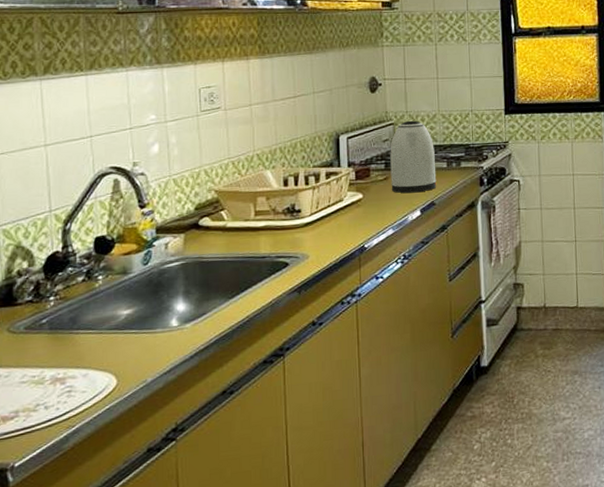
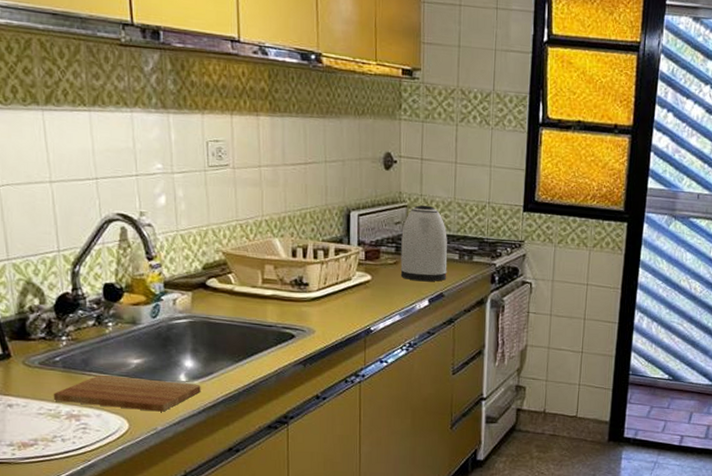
cutting board: none [37,327,193,366] -> present [53,374,201,412]

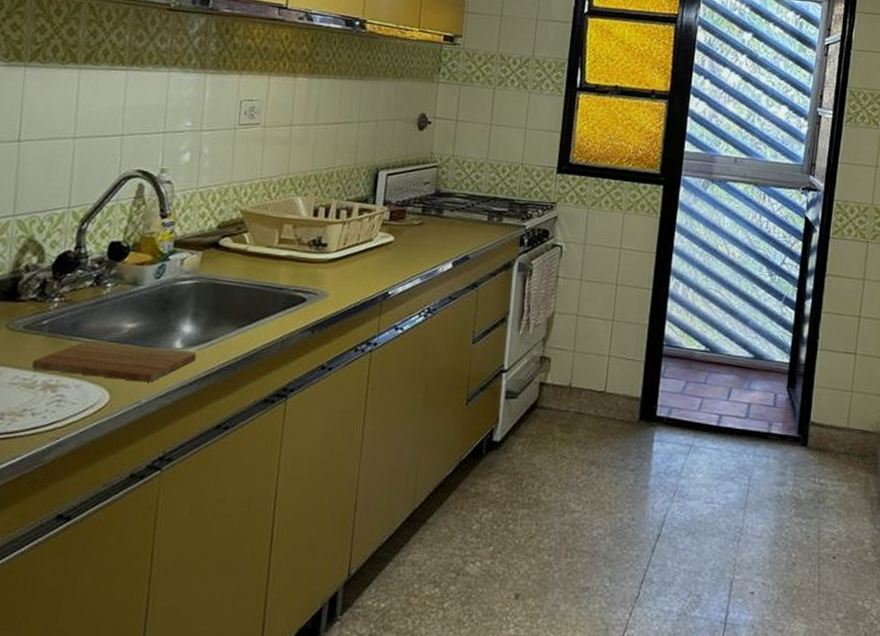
kettle: present [400,205,447,282] -> none [425,165,477,244]

